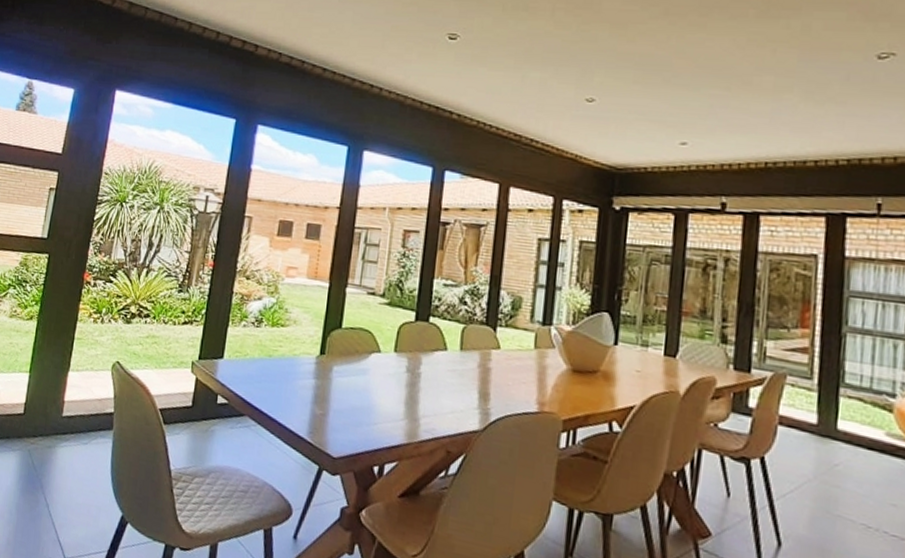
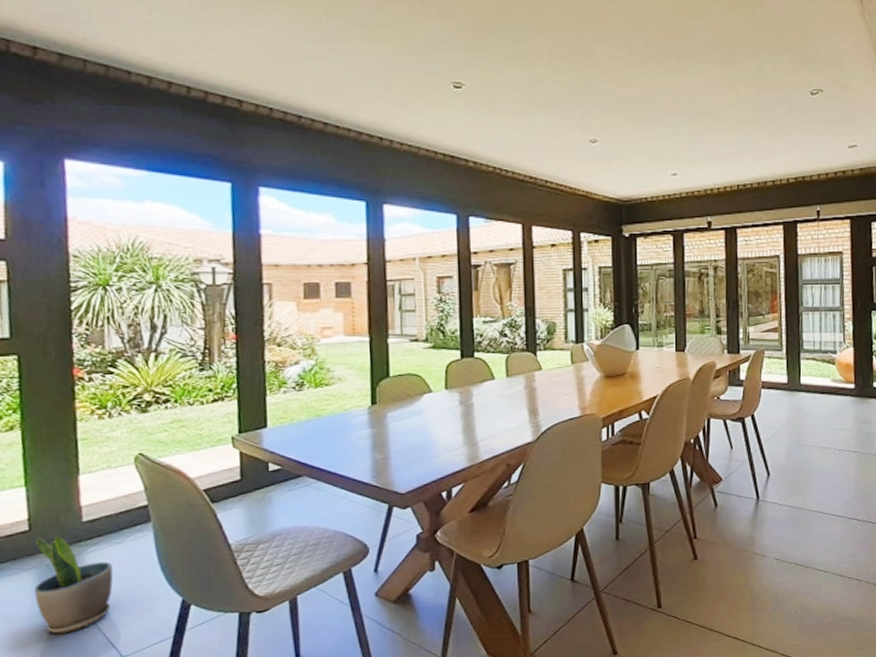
potted plant: none [14,422,75,520] -> present [34,536,114,634]

